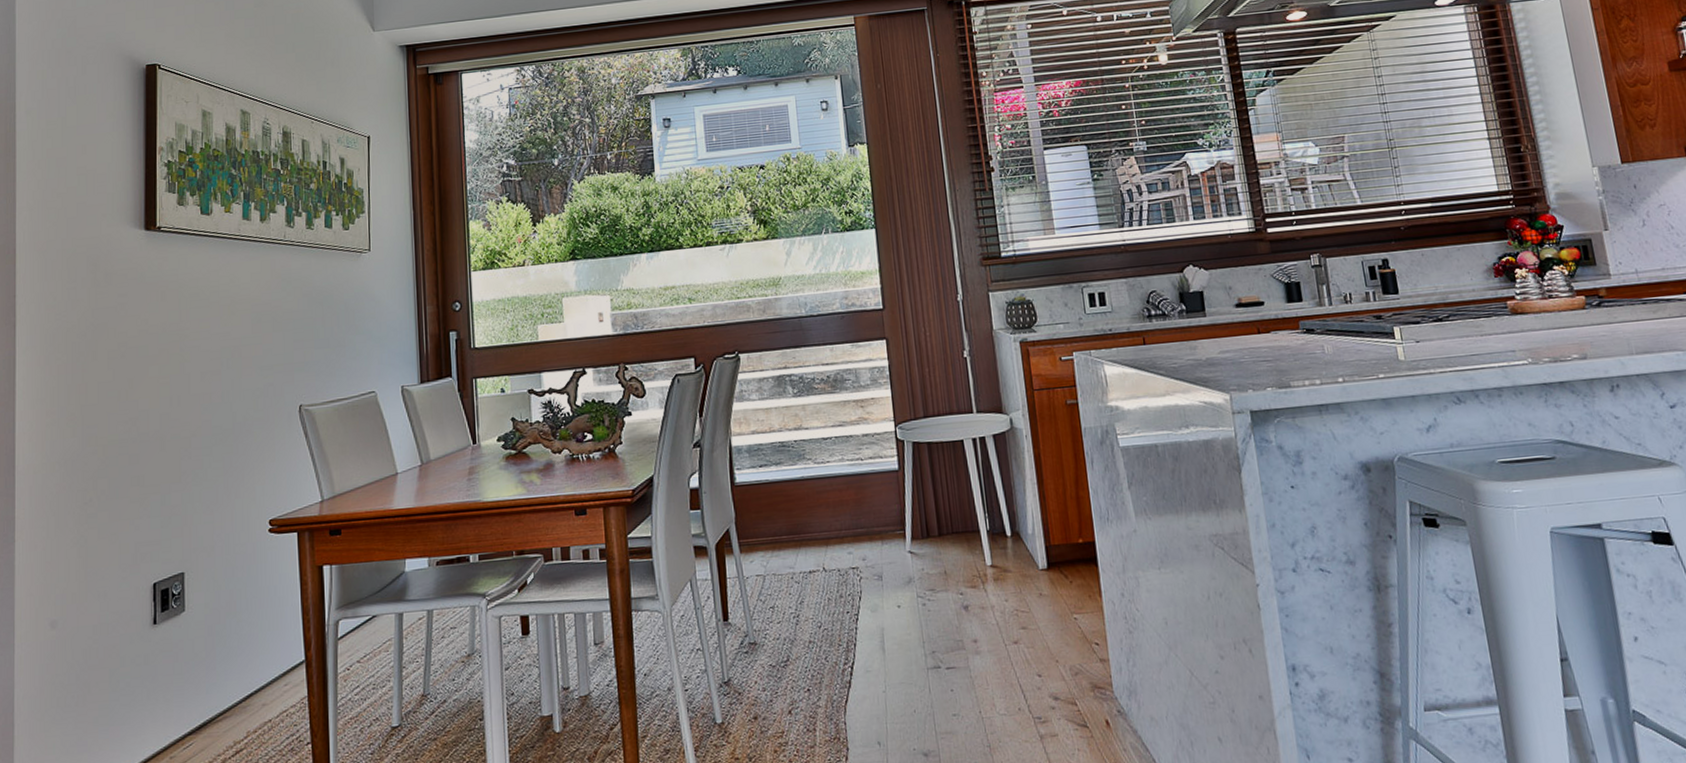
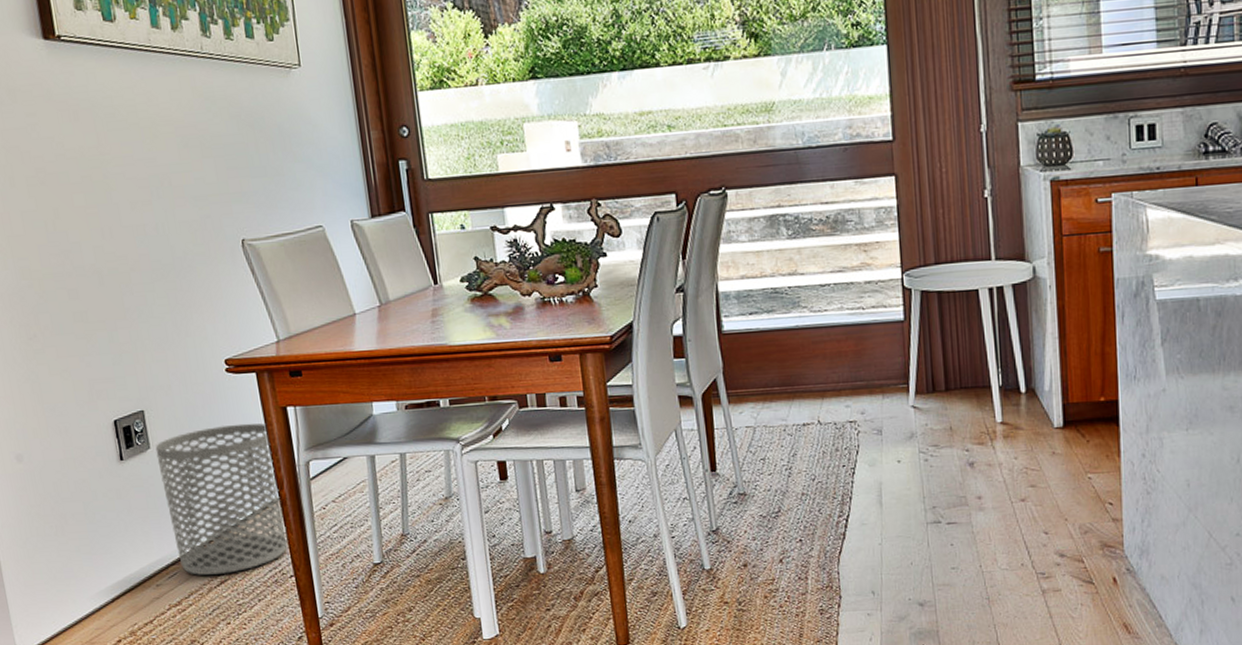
waste bin: none [190,583,309,745] -> present [155,423,288,575]

